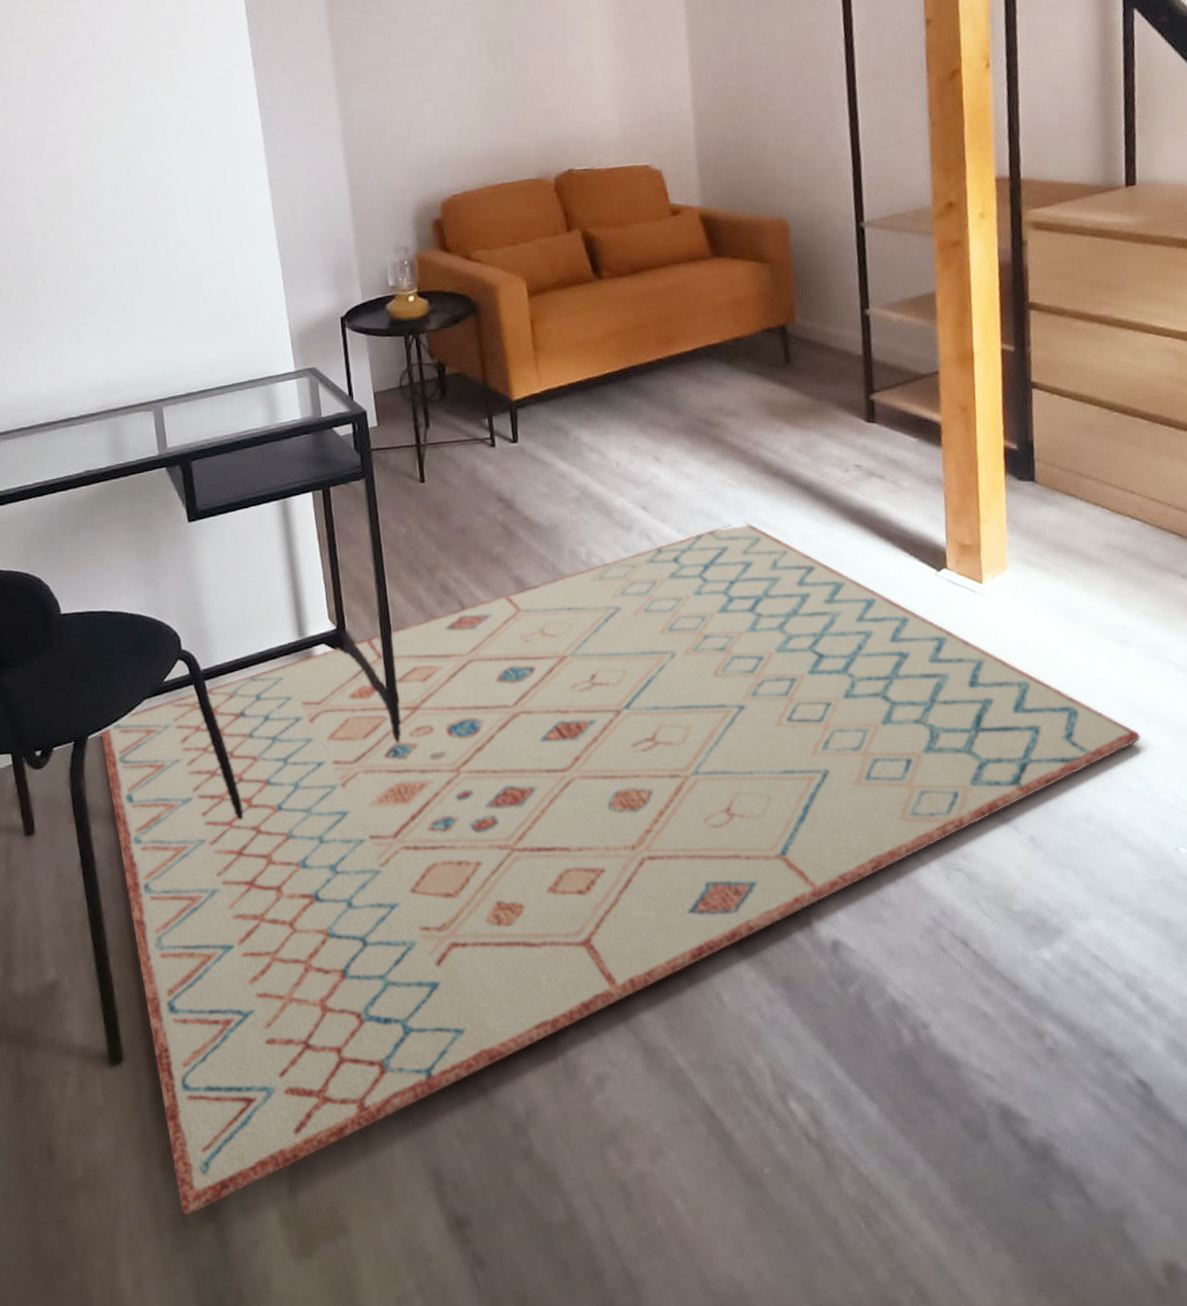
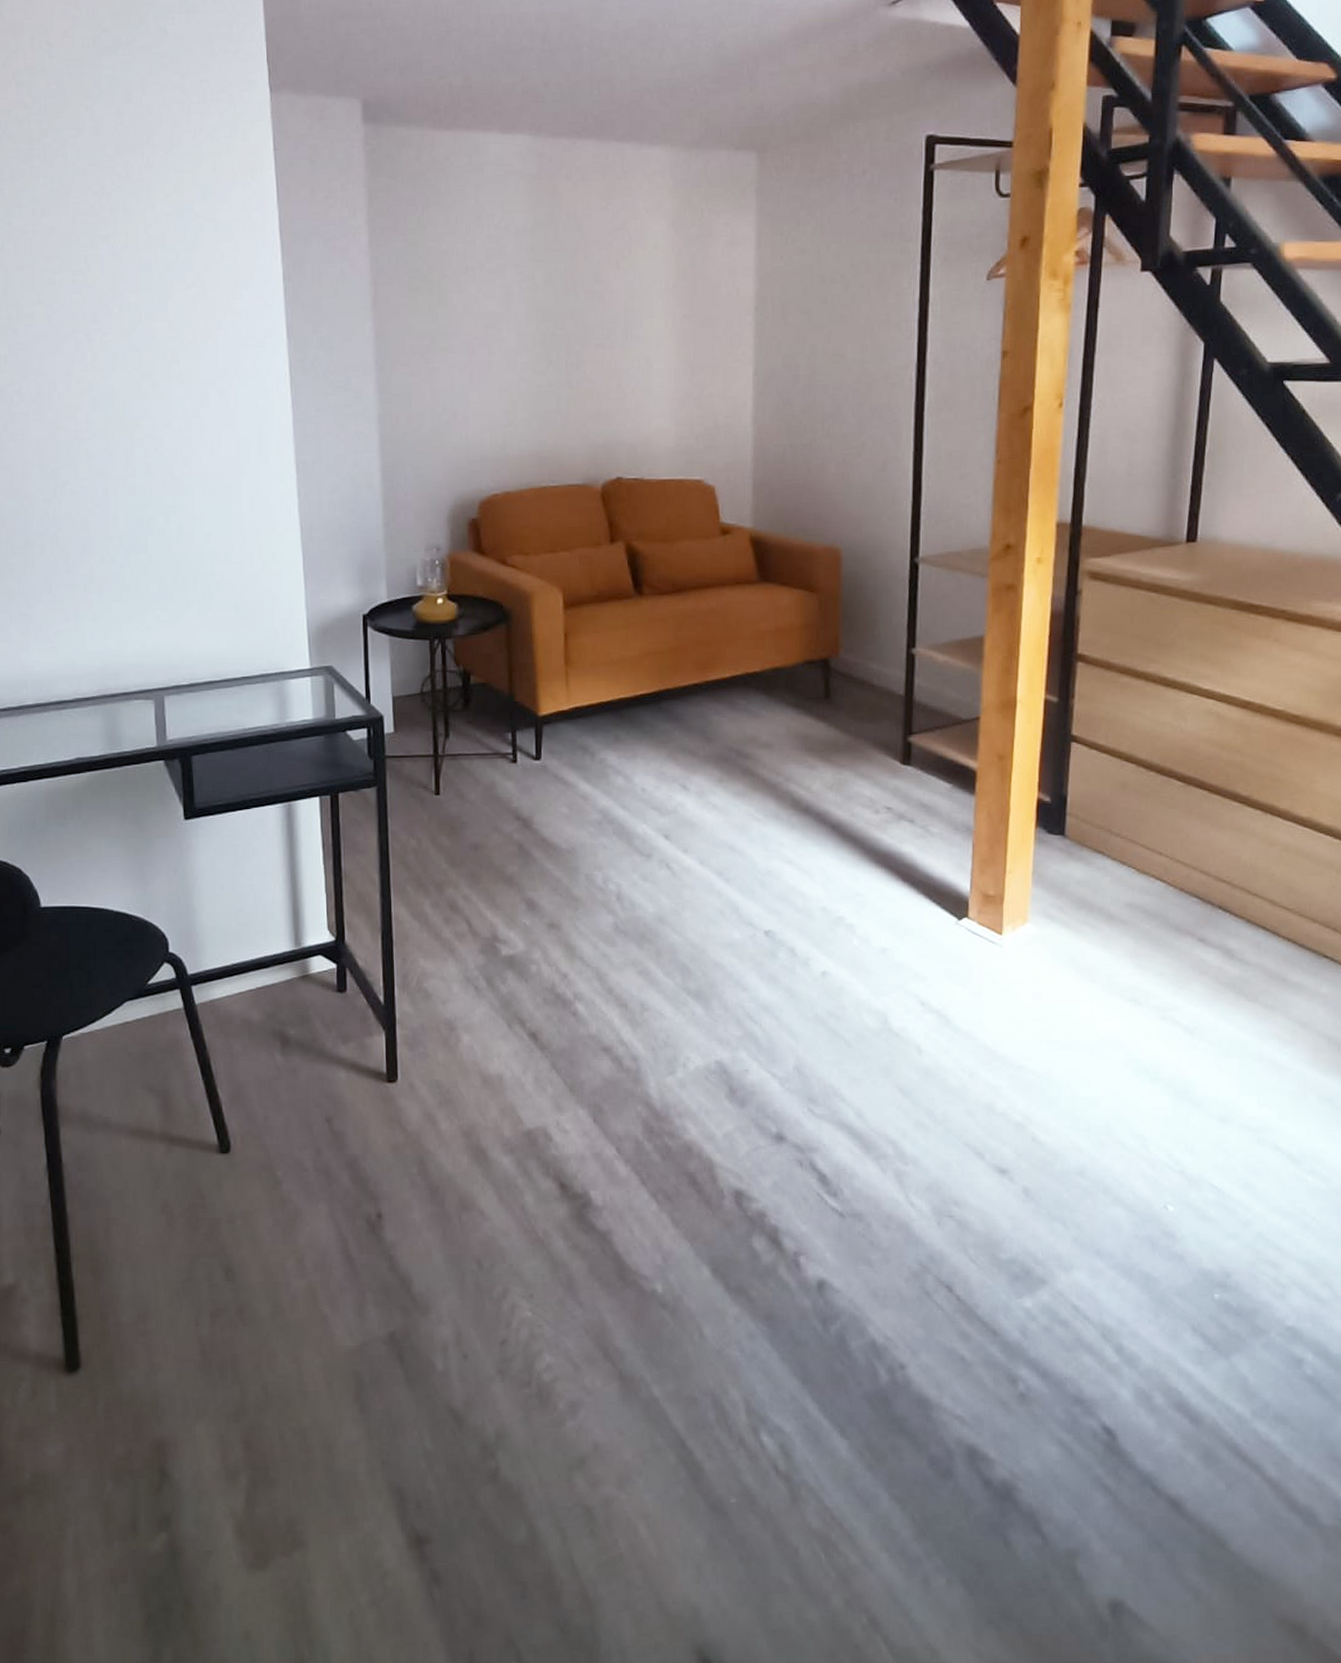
rug: present [100,522,1141,1215] -> none [76,857,1142,1524]

